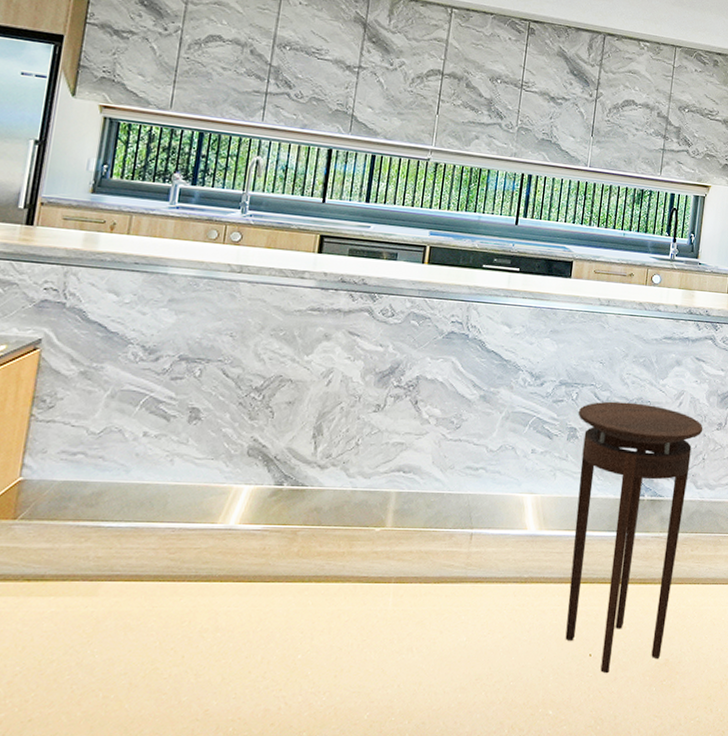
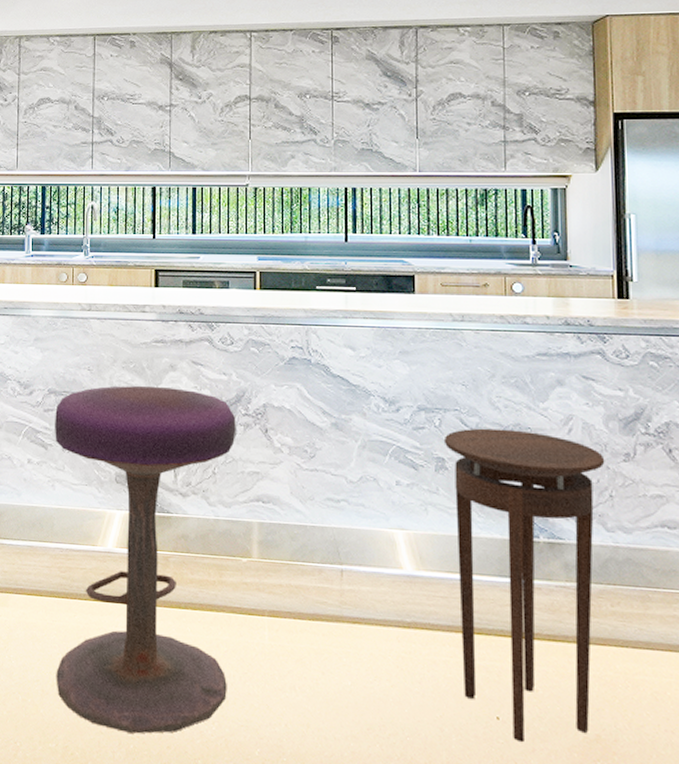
stool: none [148,354,388,716] -> present [55,385,236,734]

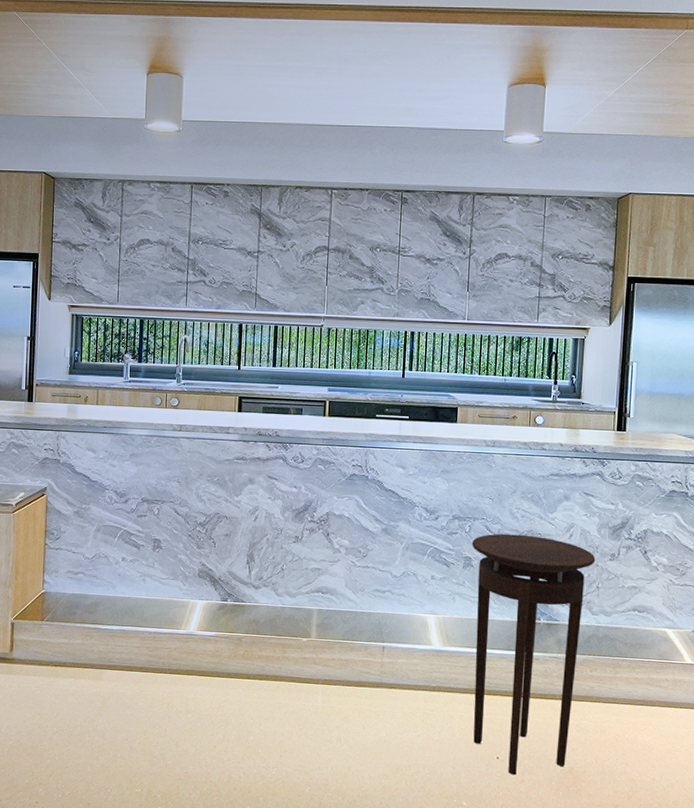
stool: present [55,385,236,734] -> none [142,496,303,779]

